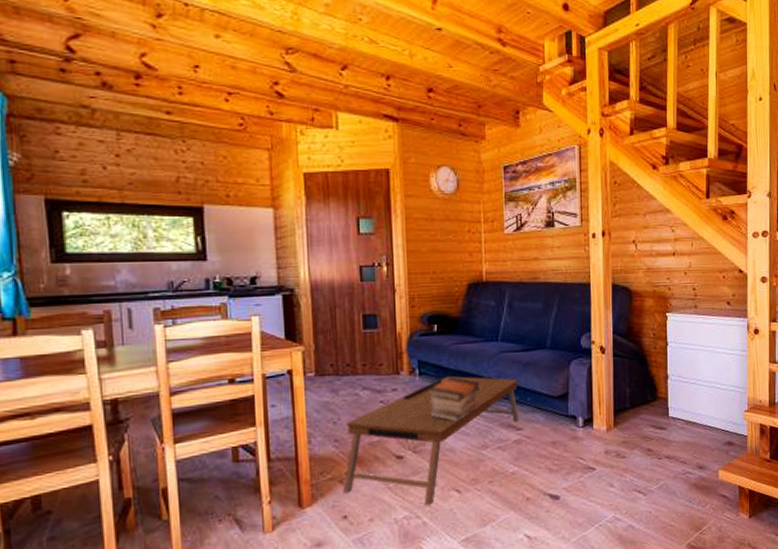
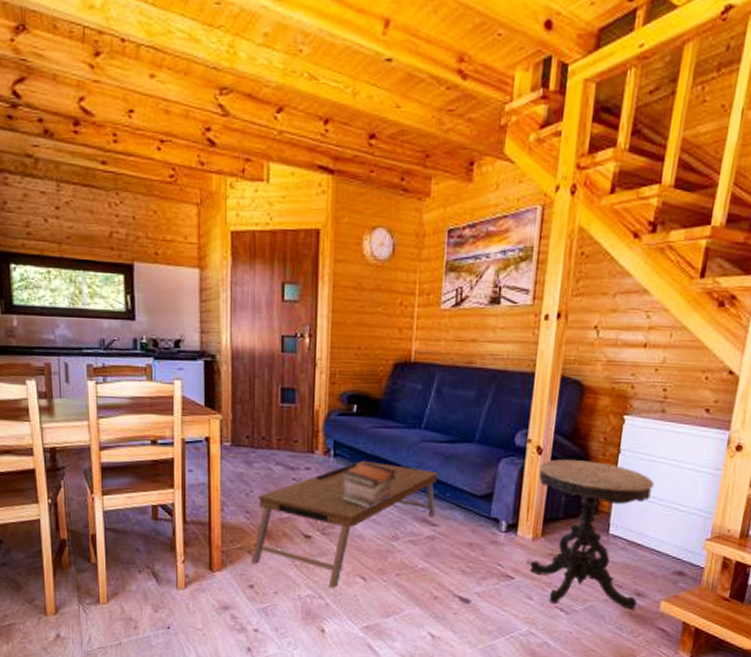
side table: none [604,354,700,488] -> present [530,459,654,610]

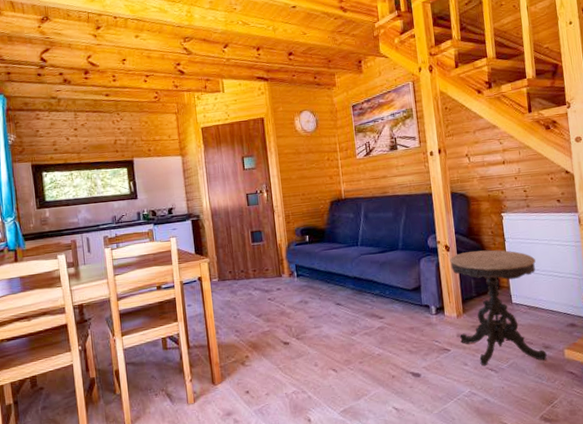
coffee table: present [251,460,439,589] -> none [243,276,380,383]
book stack: present [342,462,396,509] -> none [306,277,346,314]

